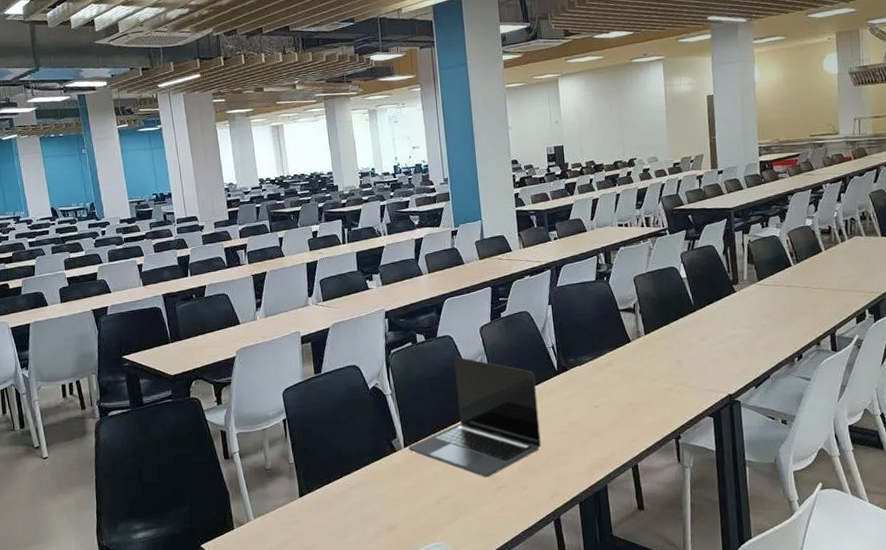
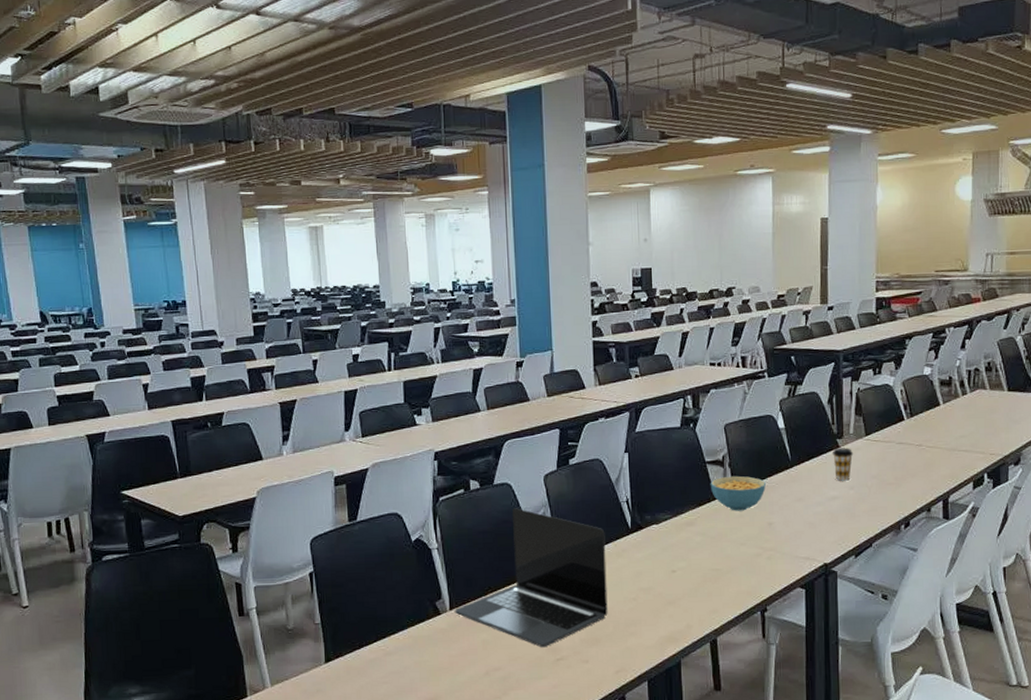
cereal bowl: none [624,320,673,352] -> present [710,475,766,511]
coffee cup: none [730,292,749,322] -> present [833,447,854,481]

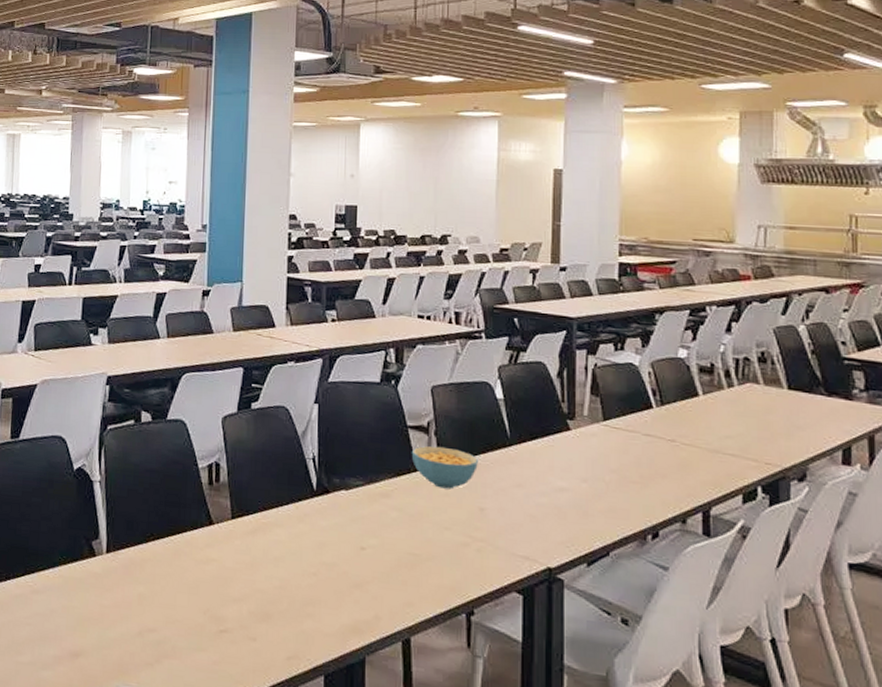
laptop: present [455,508,608,648] -> none [111,449,286,615]
coffee cup: present [833,447,854,481] -> none [562,430,588,471]

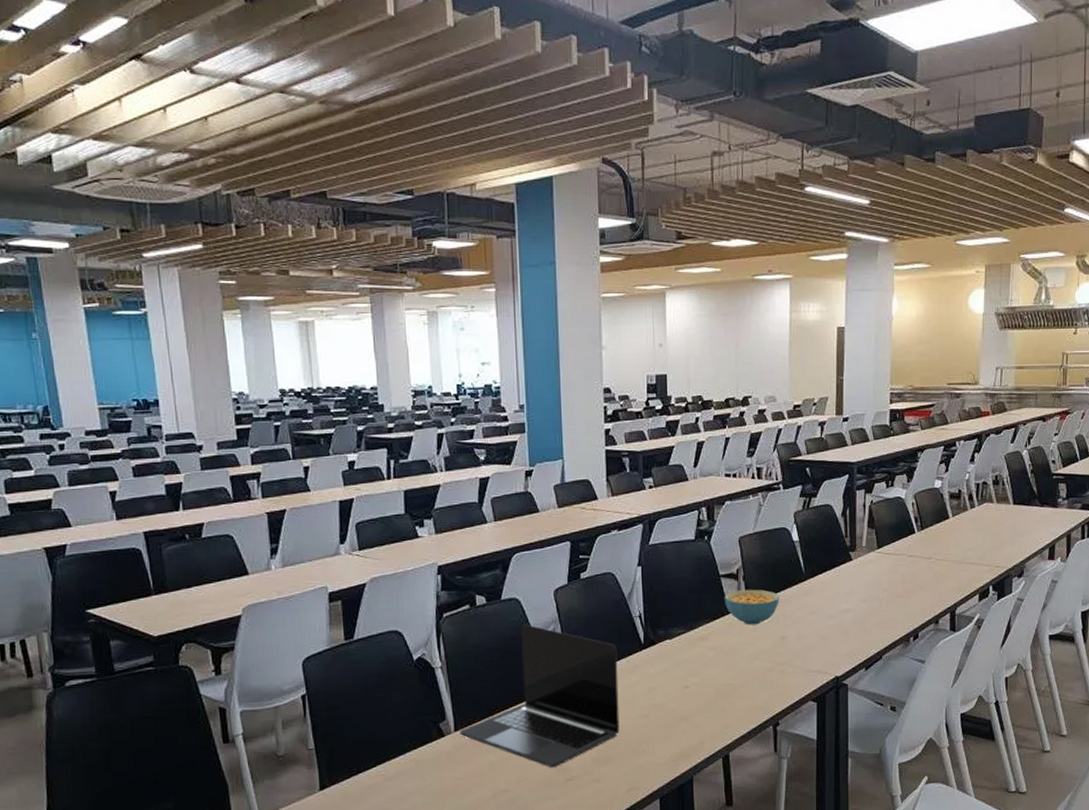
laptop: none [111,449,286,615] -> present [460,624,620,768]

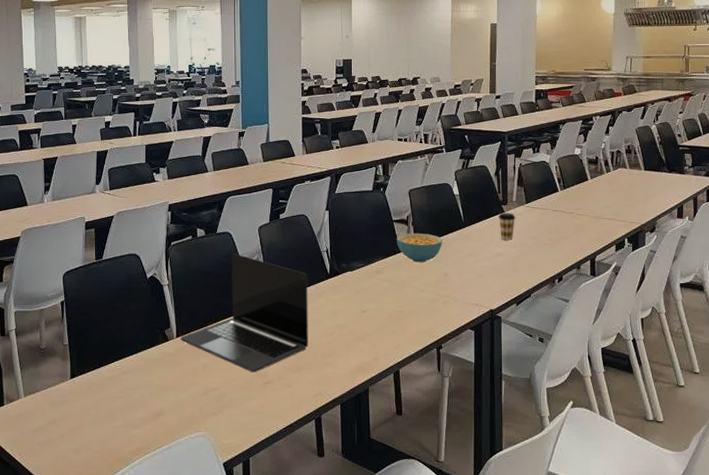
coffee cup: none [845,560,866,594] -> present [499,213,516,240]

